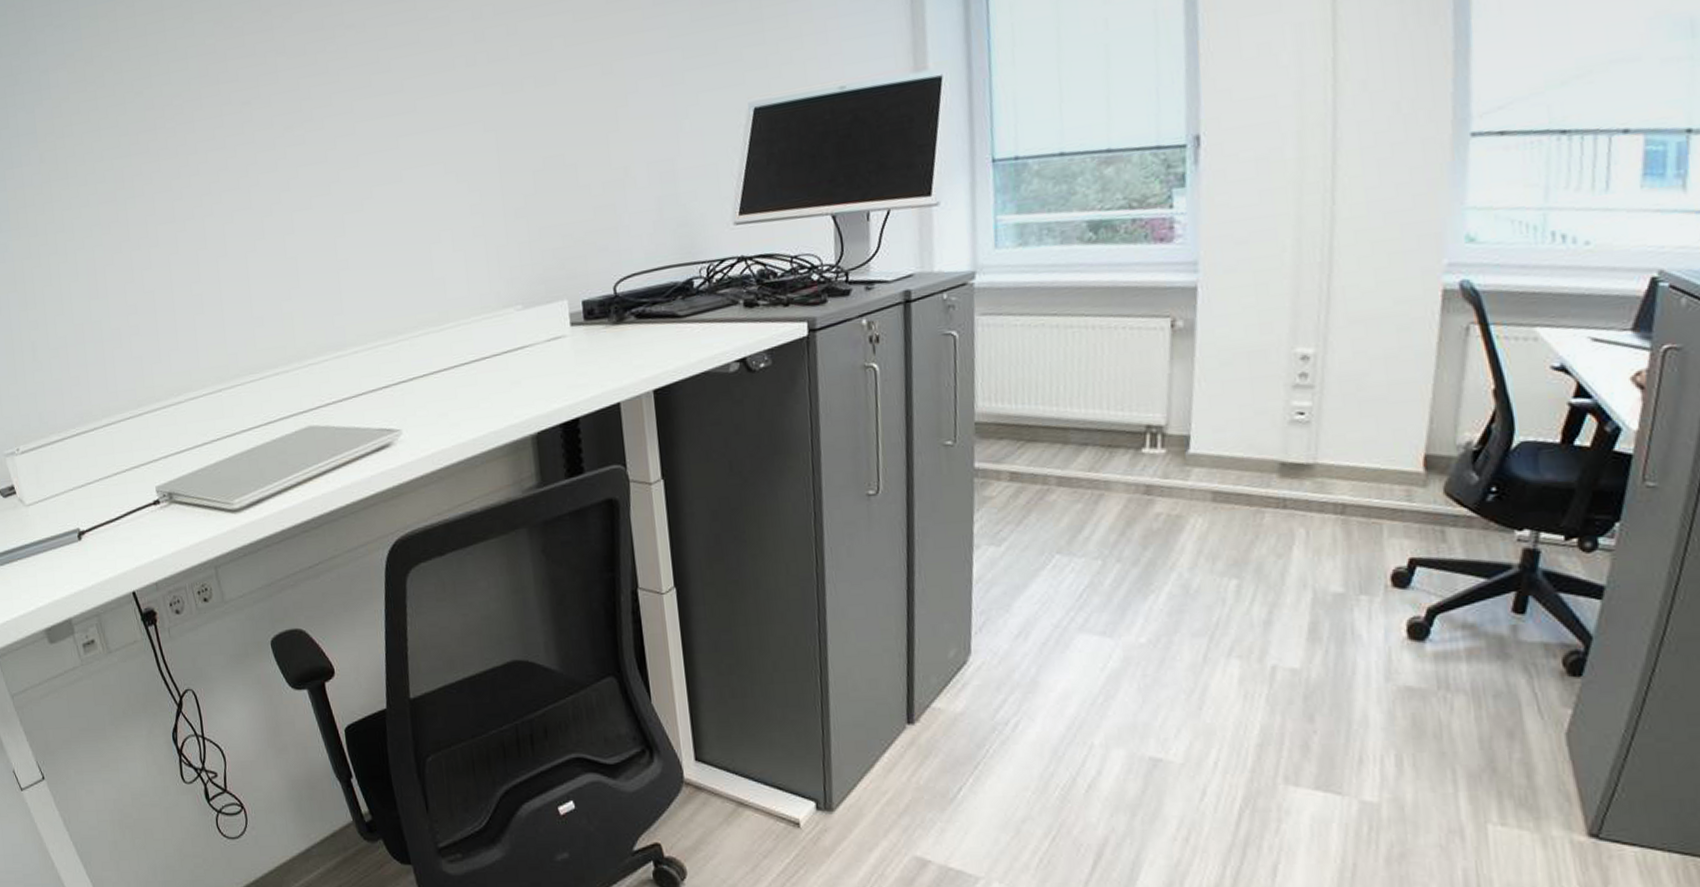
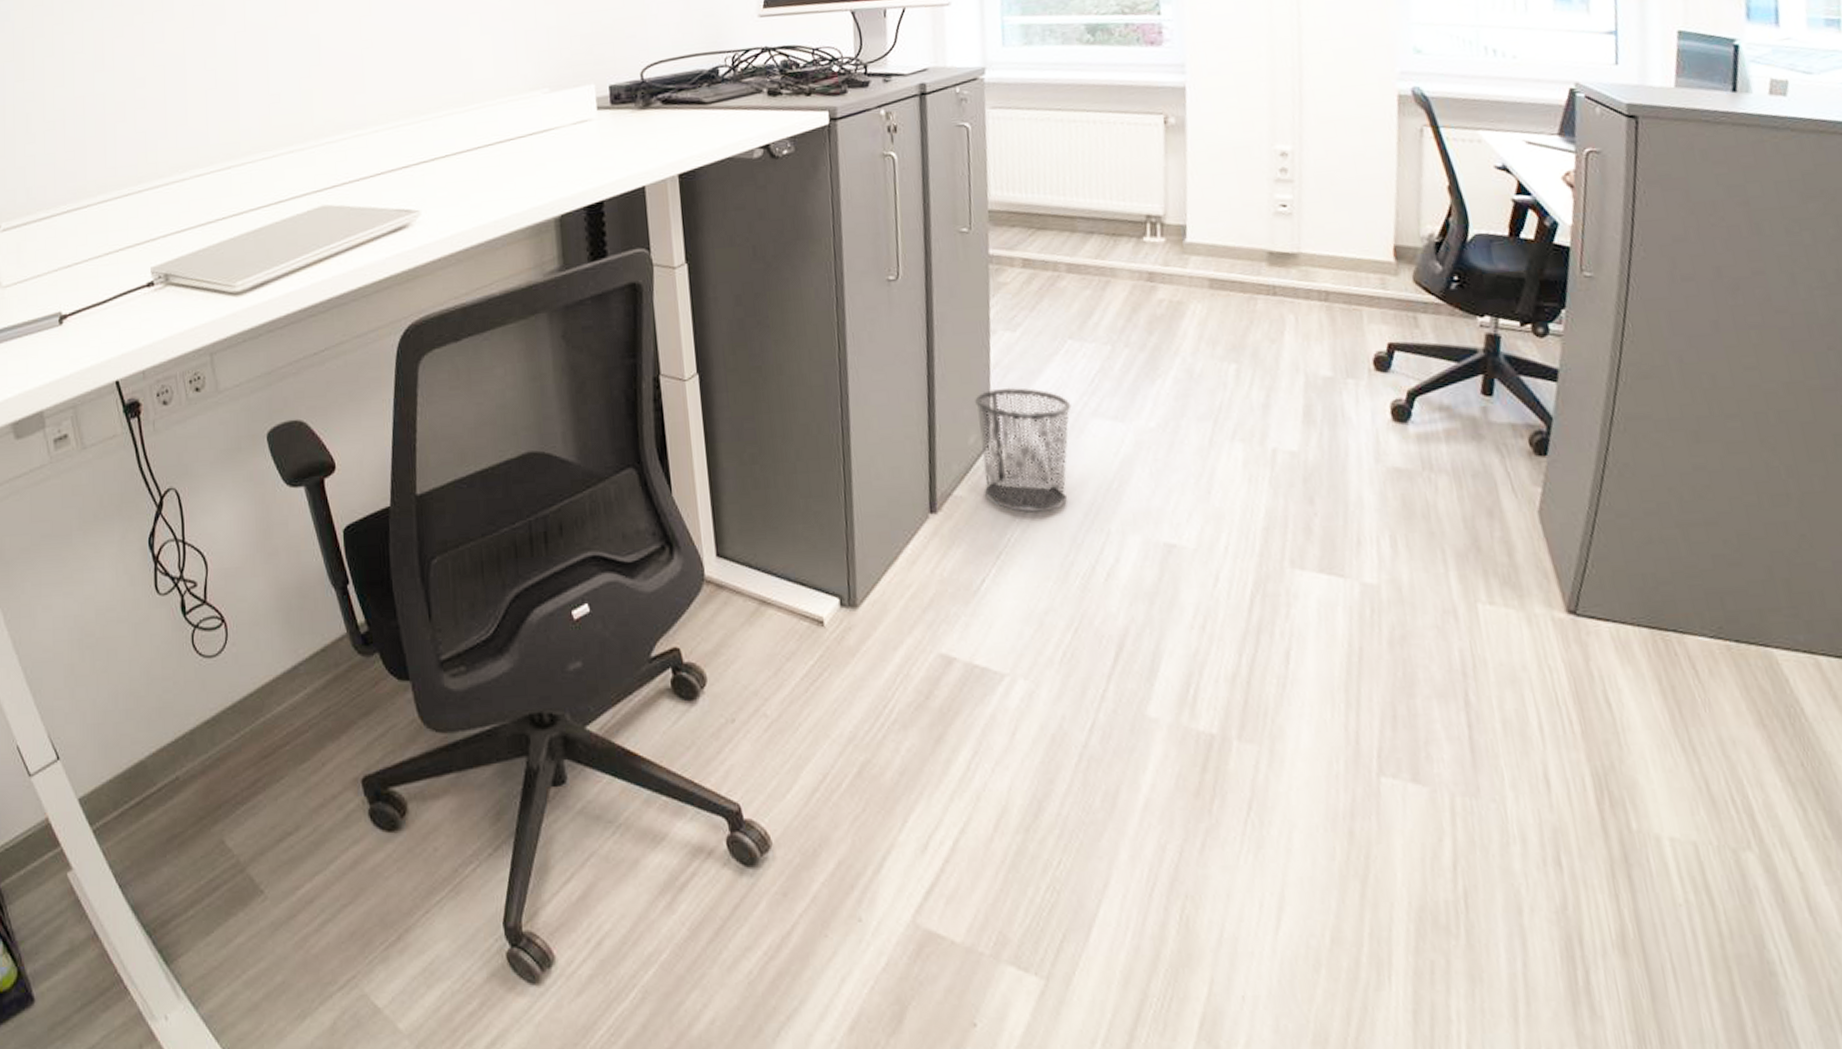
waste bin: none [956,602,1057,725] -> present [975,387,1072,513]

